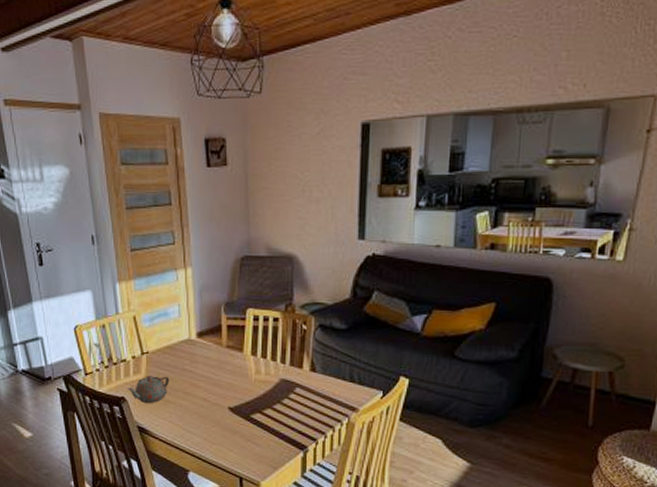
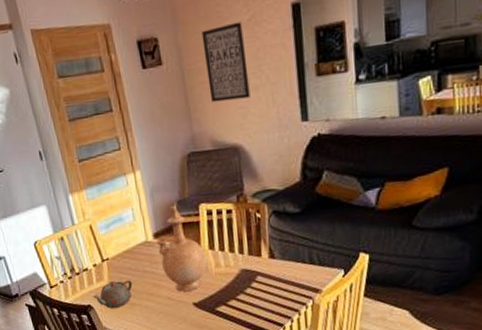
vase: none [199,306,247,395] -> present [157,205,207,292]
wall art: none [270,133,312,210] -> present [201,21,251,103]

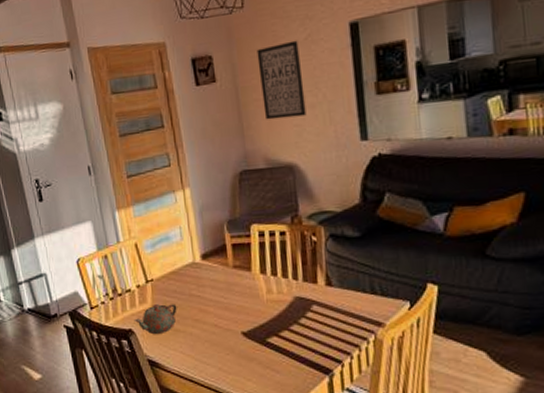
vase: present [157,205,207,292] -> none [204,225,258,319]

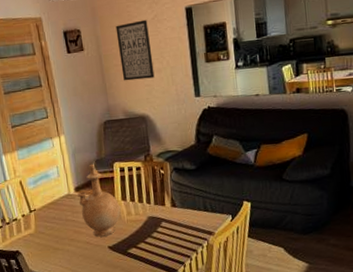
teapot: present [133,303,177,335] -> none [20,228,56,254]
vase: none [204,225,258,319] -> present [77,164,120,237]

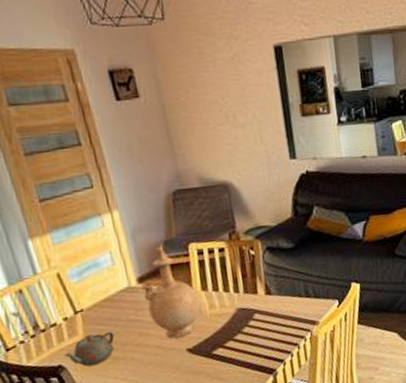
teapot: none [20,228,56,254] -> present [63,331,115,367]
wall art: present [115,19,155,81] -> none [182,59,238,139]

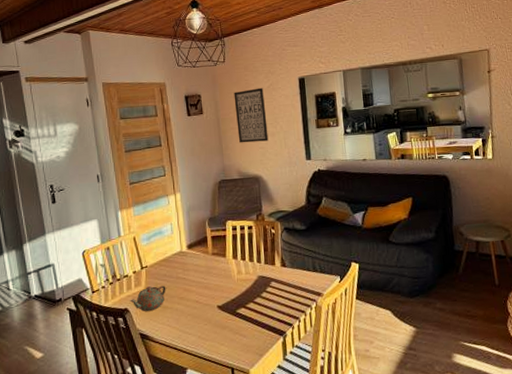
vase: present [141,246,200,339] -> none [190,221,231,296]
wall art: none [182,59,238,139] -> present [234,87,269,143]

